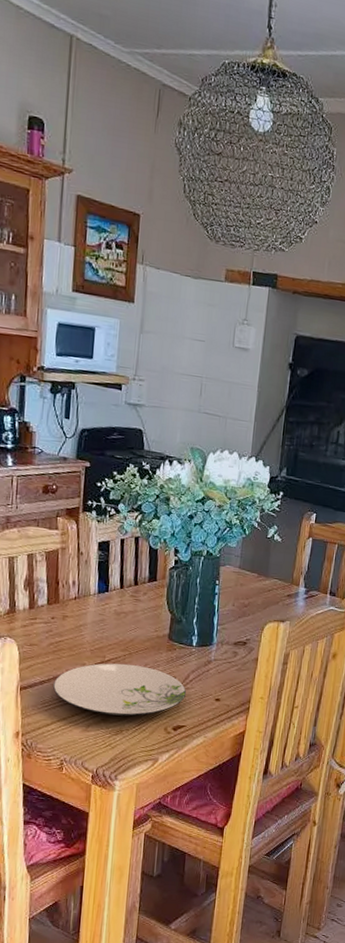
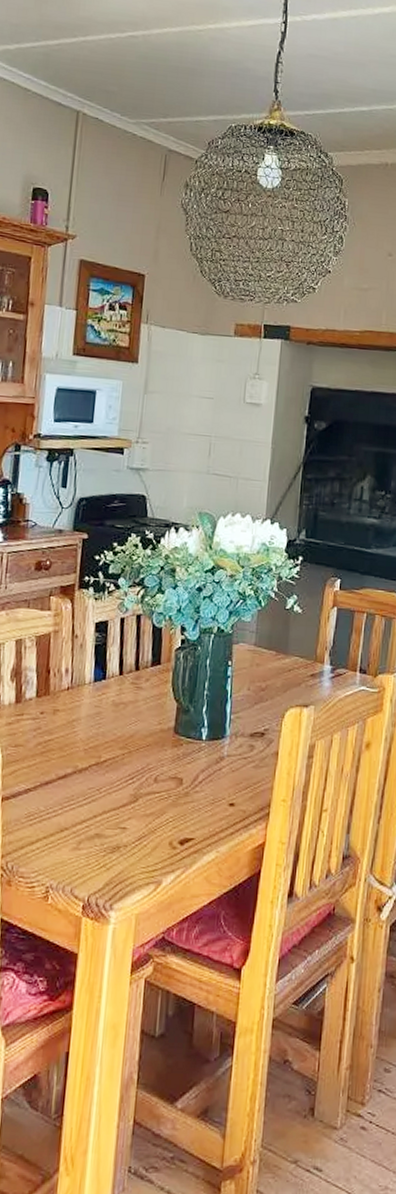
plate: present [53,663,186,716] -> none [40,764,195,829]

